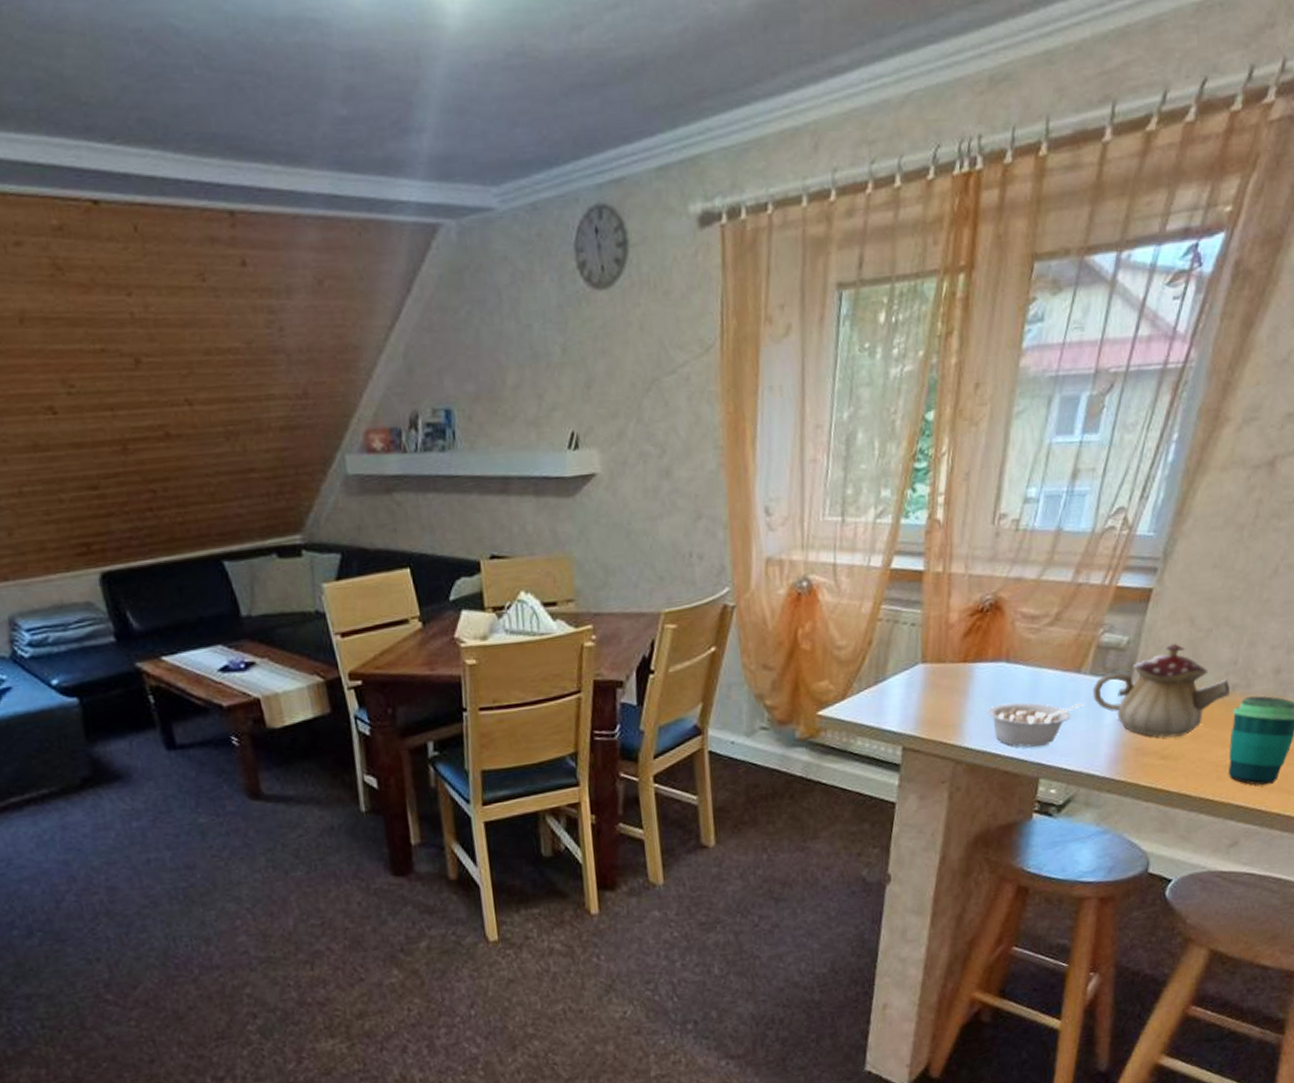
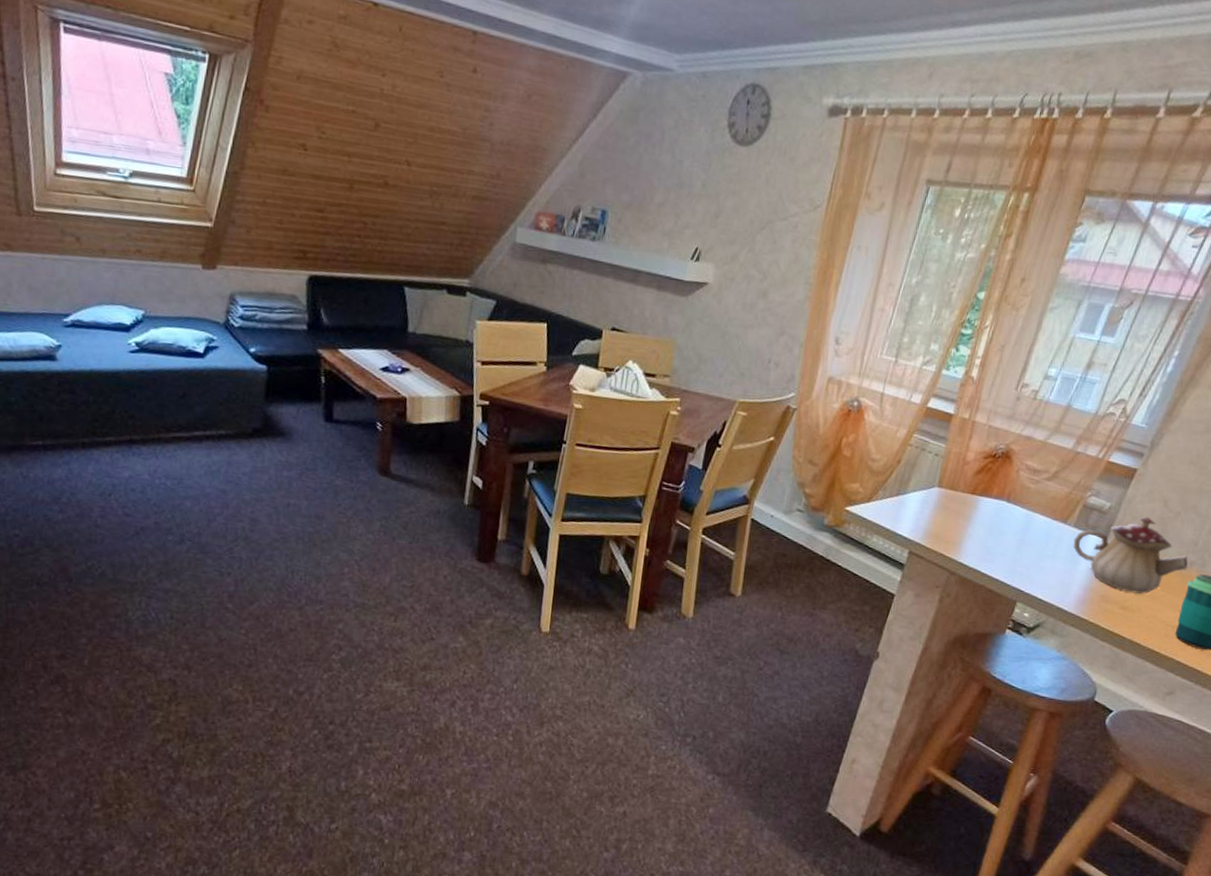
legume: present [987,701,1085,748] -> none [983,534,1066,577]

